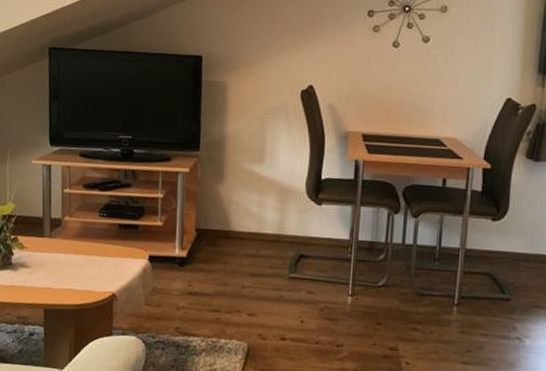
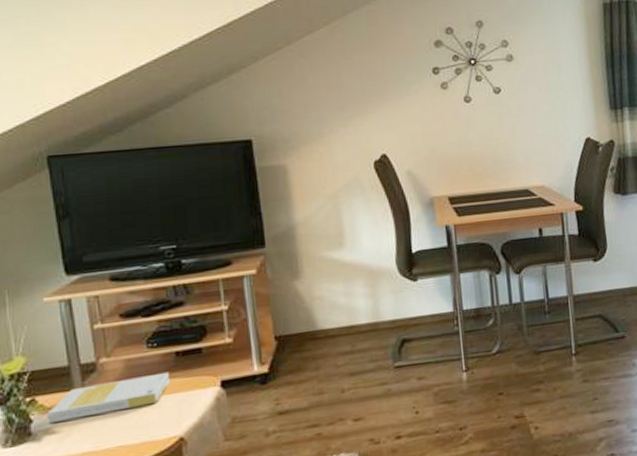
book: none [23,236,112,262] -> present [47,371,171,424]

